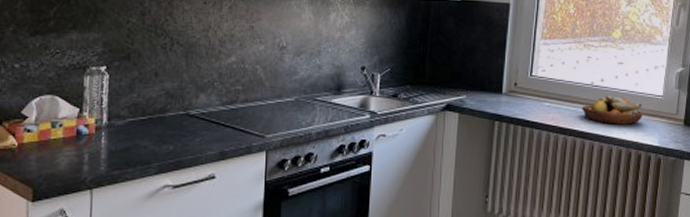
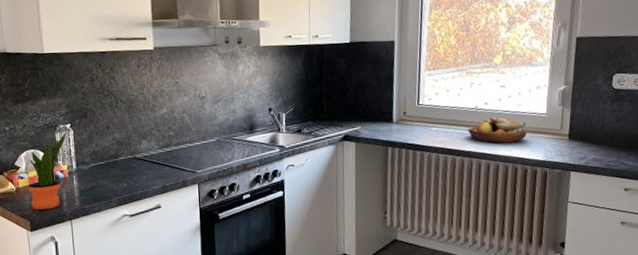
potted plant: none [35,75,100,174] -> present [27,131,67,210]

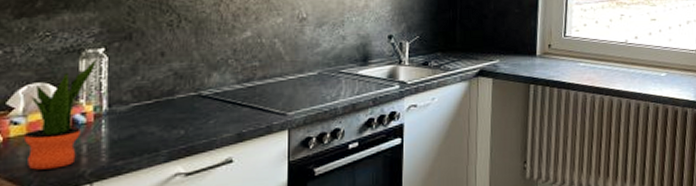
fruit bowl: present [467,116,527,143] -> none [616,52,677,82]

